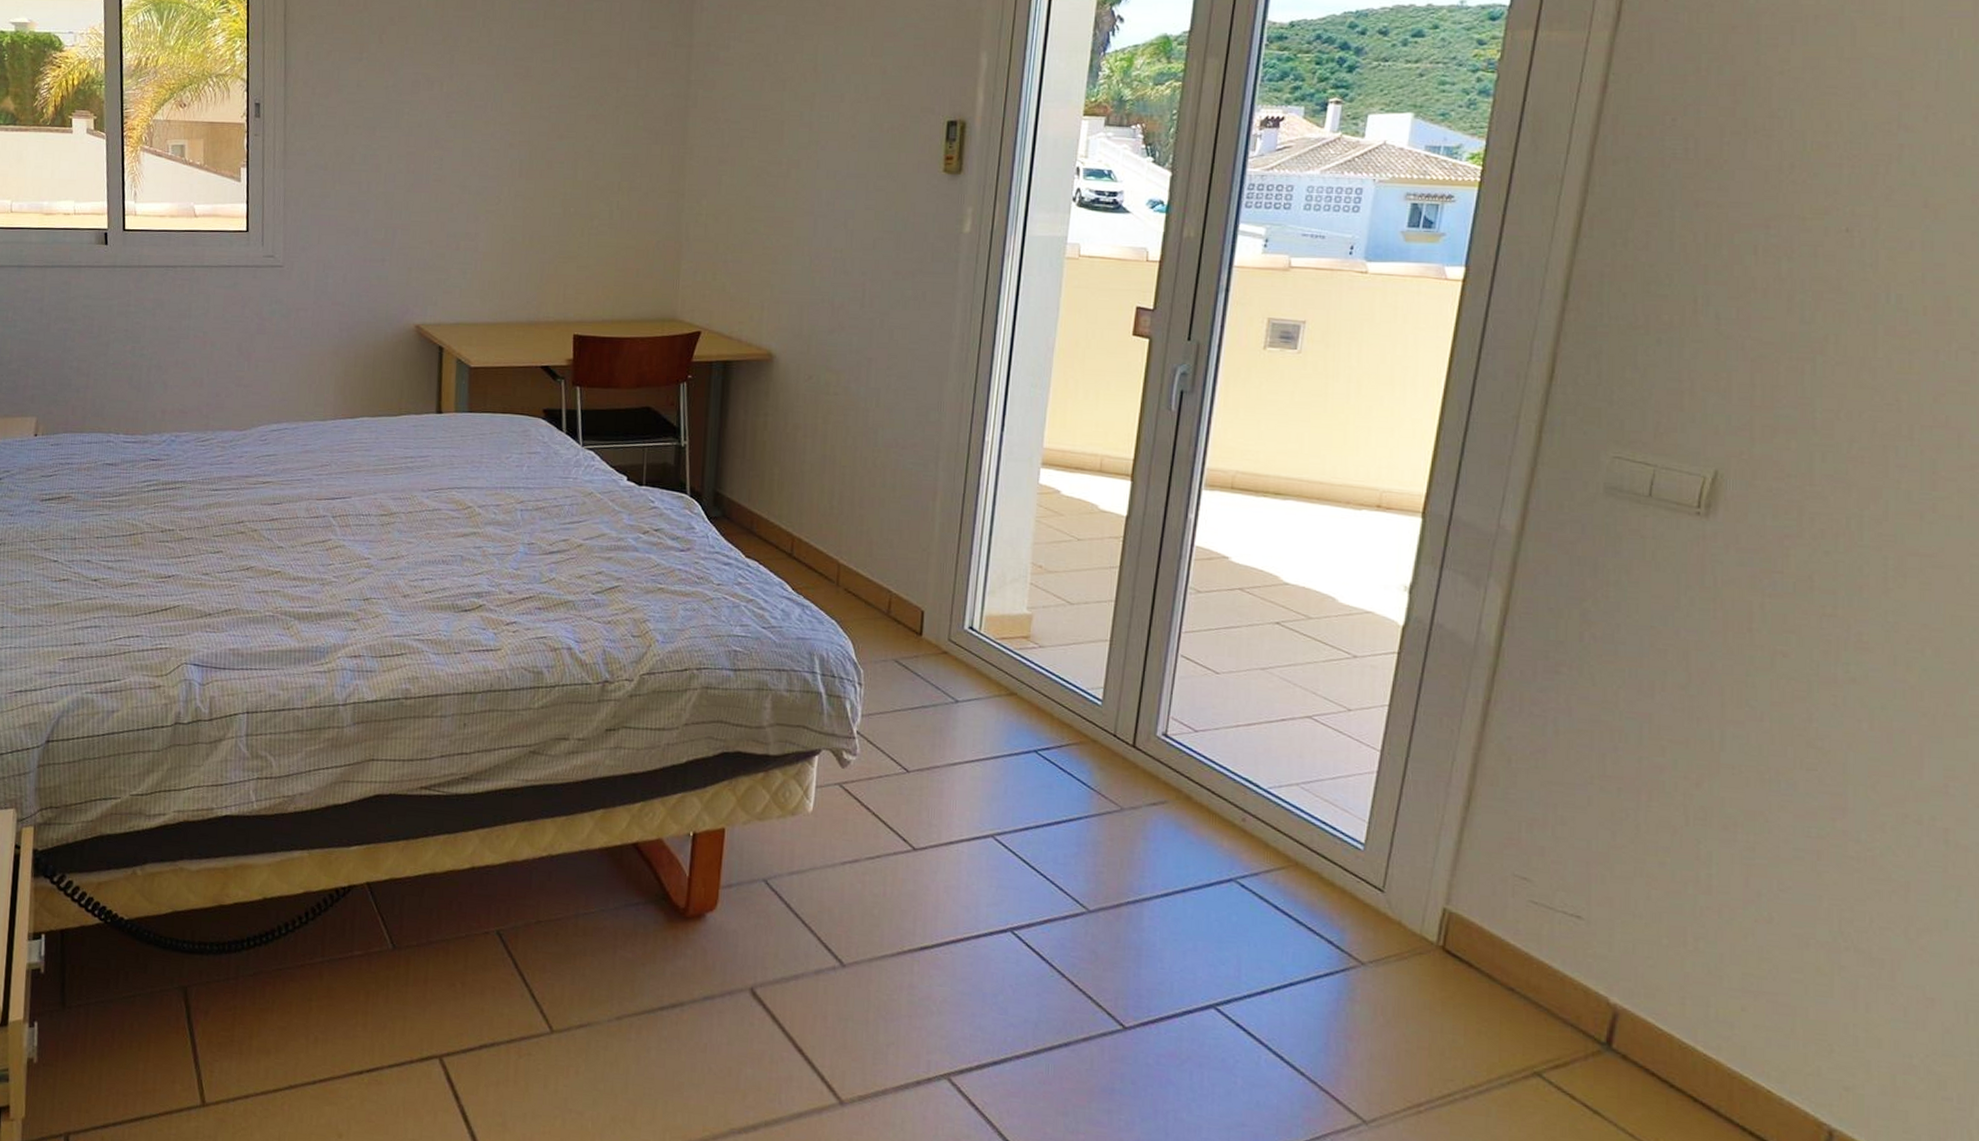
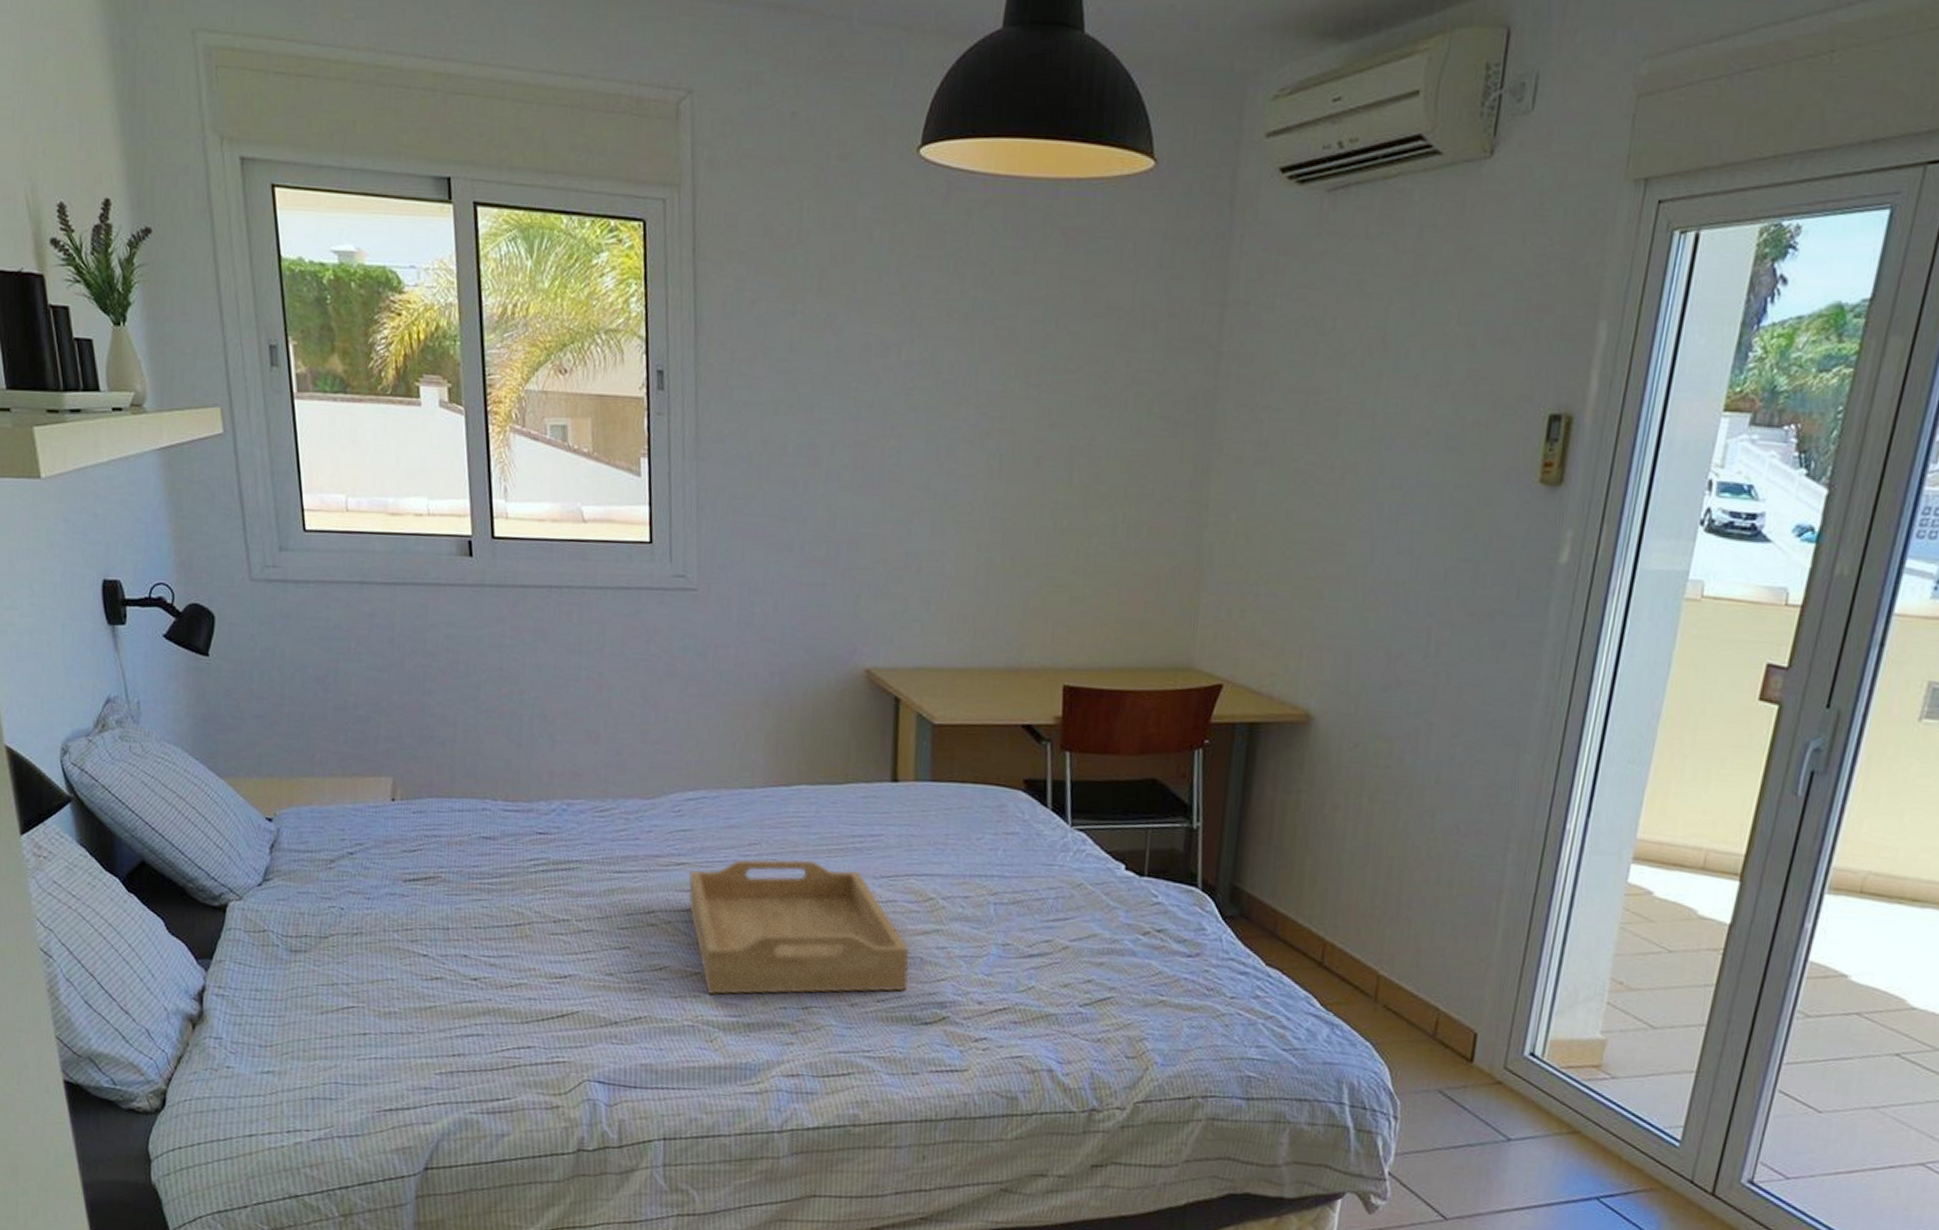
serving tray: none [271,477,452,590] -> present [688,859,909,995]

